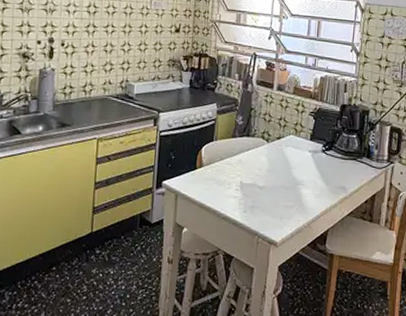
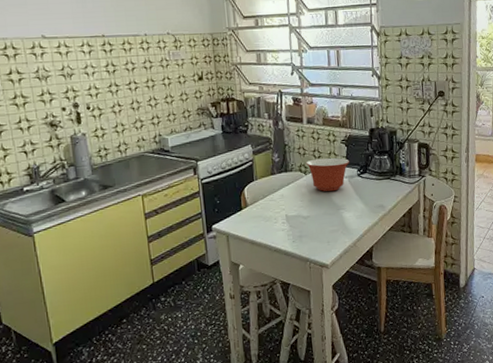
mixing bowl: none [269,127,316,165] -> present [305,157,350,192]

